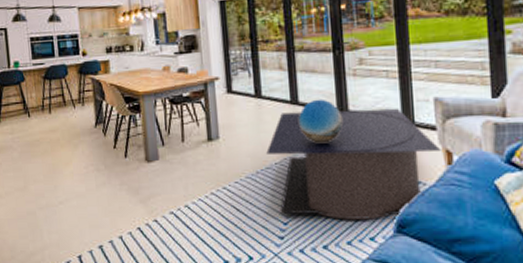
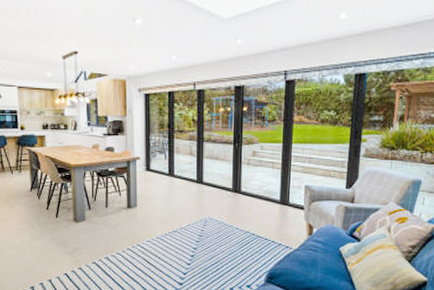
coffee table: present [266,108,442,220] -> none [174,189,306,273]
decorative sphere: present [299,99,342,144] -> none [202,180,235,215]

